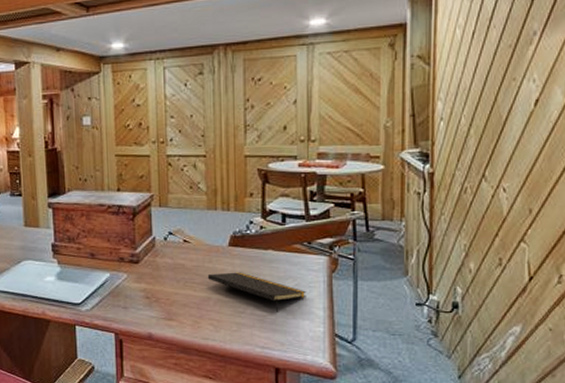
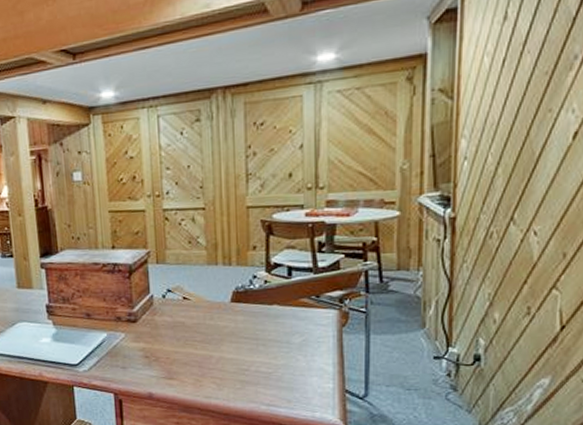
notepad: present [207,272,306,313] -> none [208,328,314,369]

